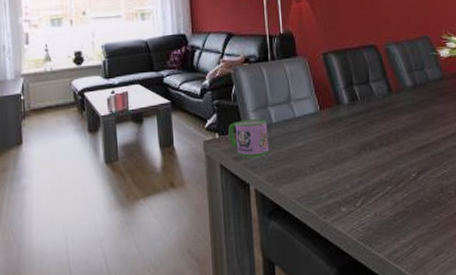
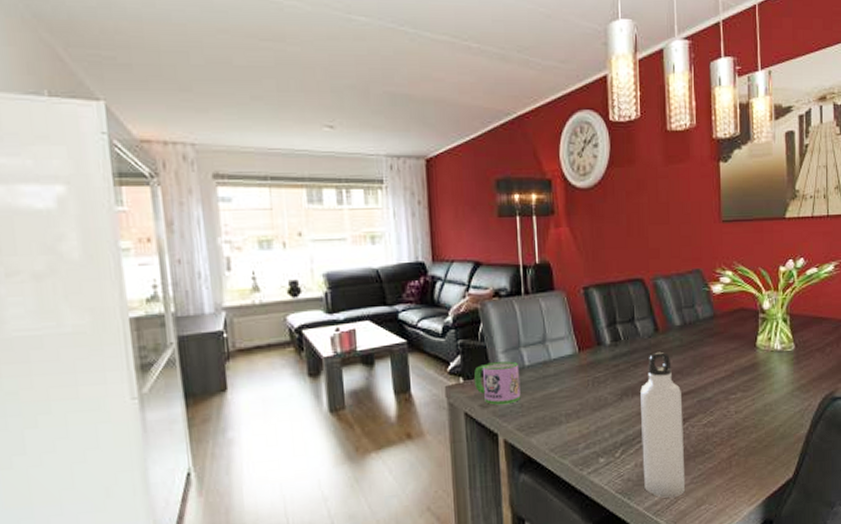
water bottle: none [377,110,424,246] -> present [640,351,686,498]

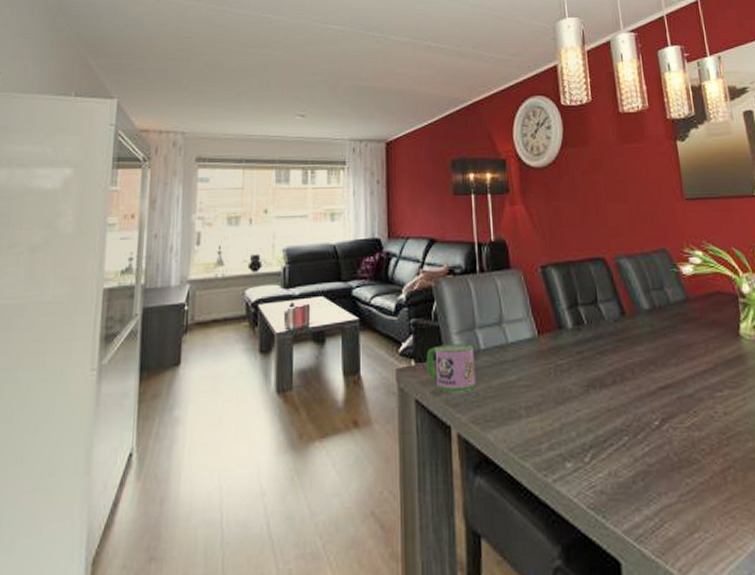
water bottle: present [640,351,686,498] -> none [609,338,673,519]

